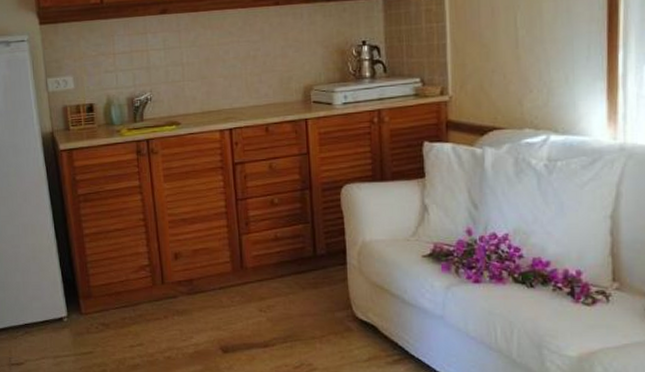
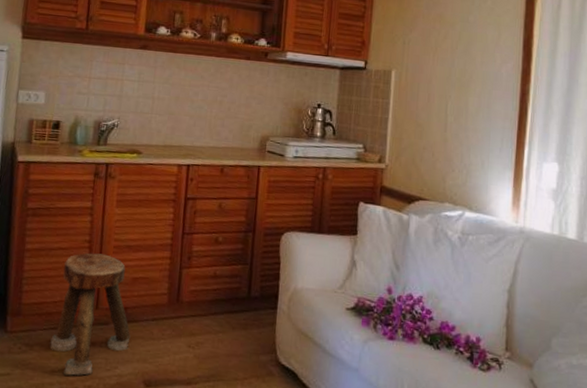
stool: none [124,230,201,349] -> present [49,253,131,376]

